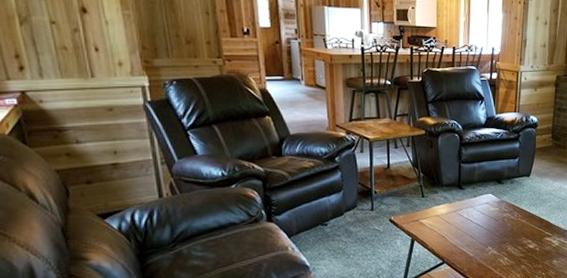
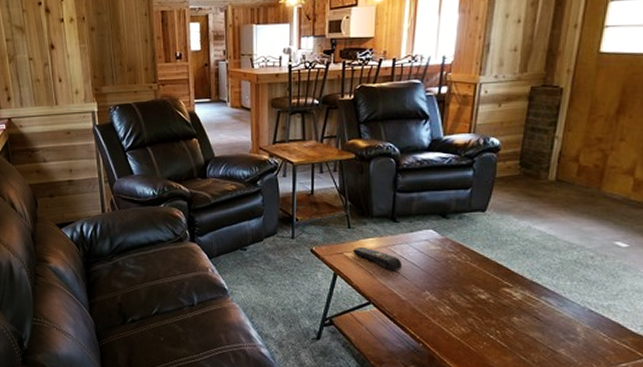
remote control: none [427,213,468,232] -> present [353,246,401,270]

